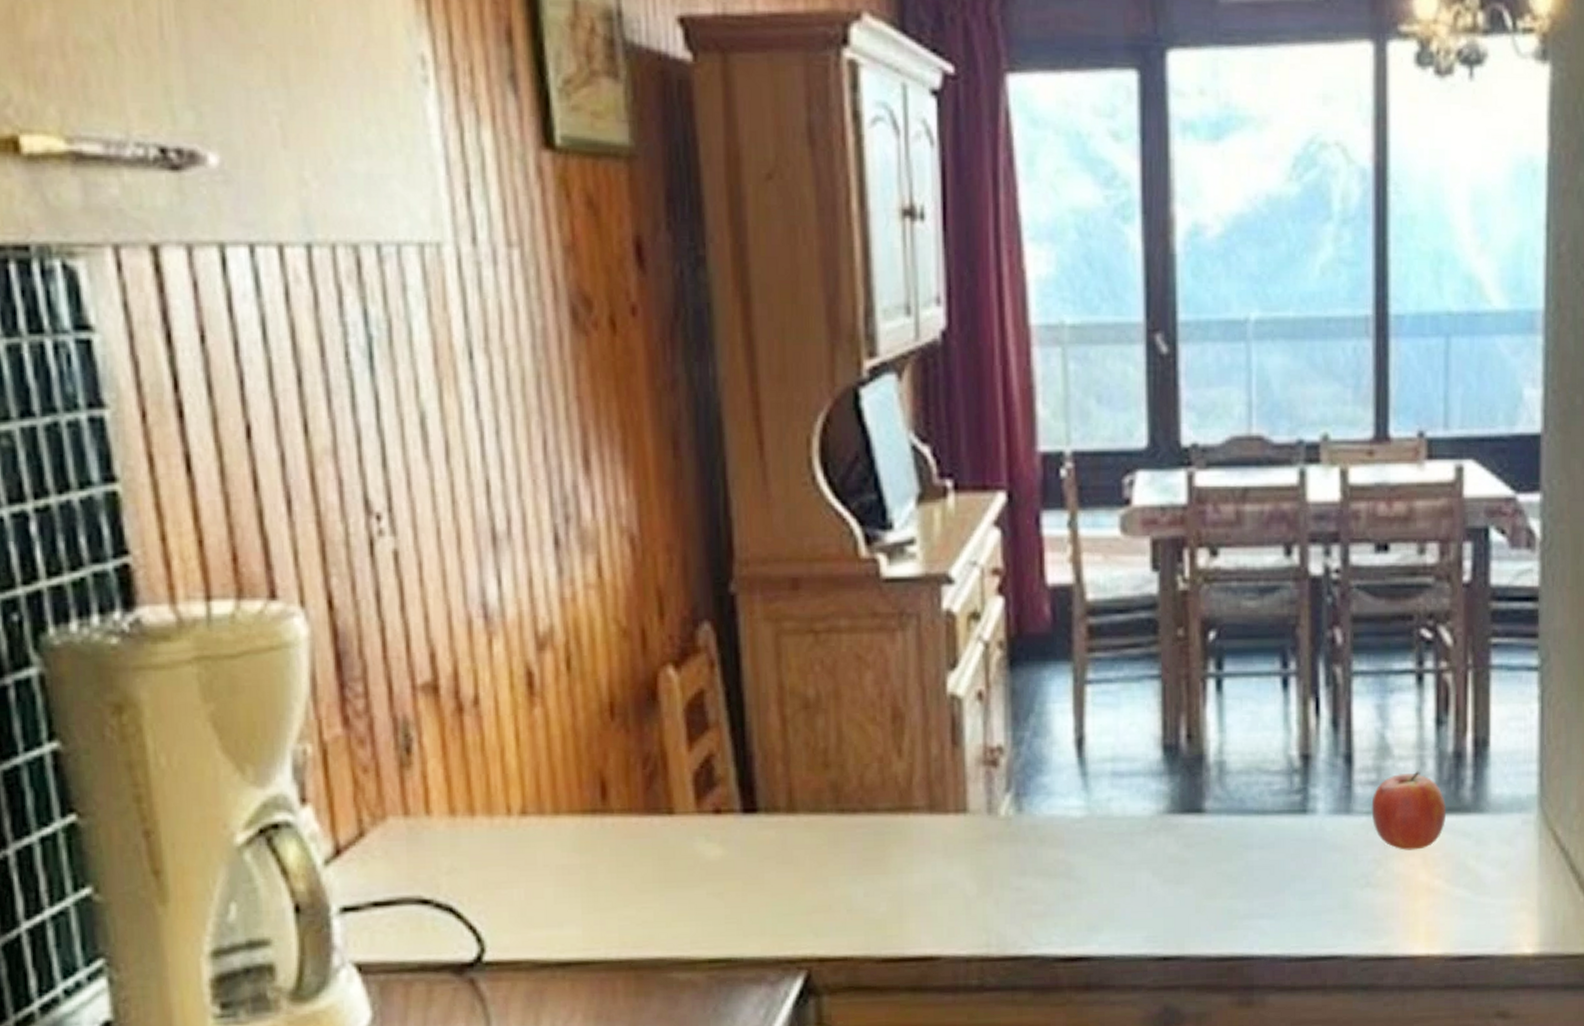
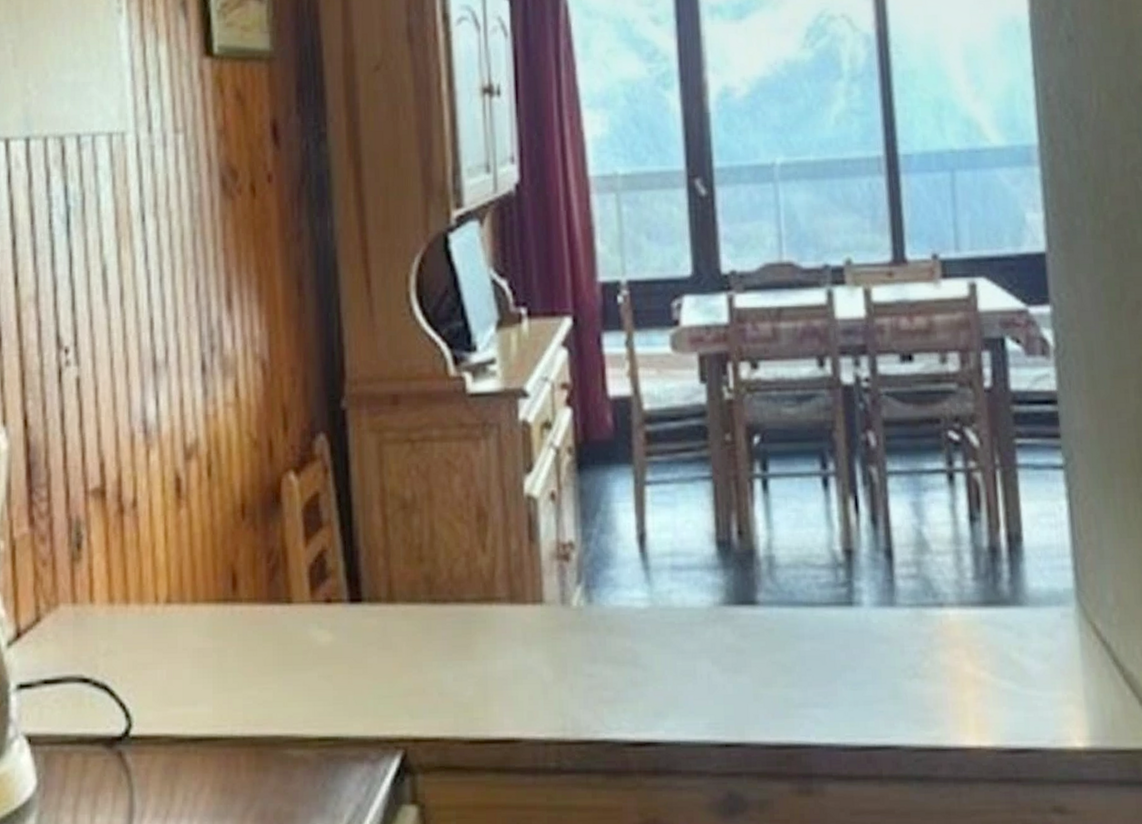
fruit: present [1371,771,1446,850] -> none [913,565,987,642]

